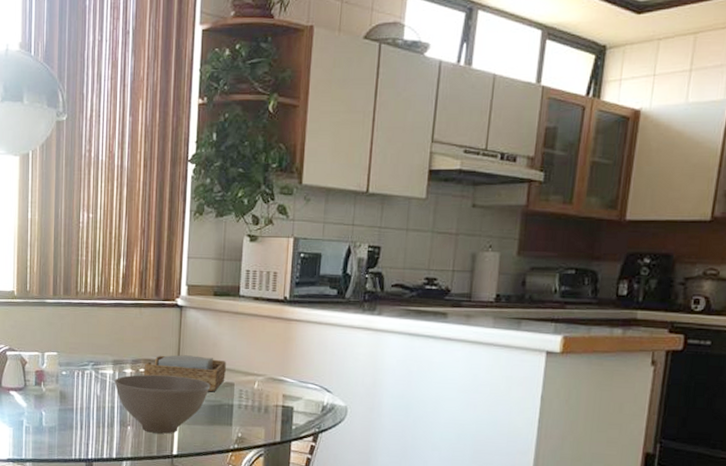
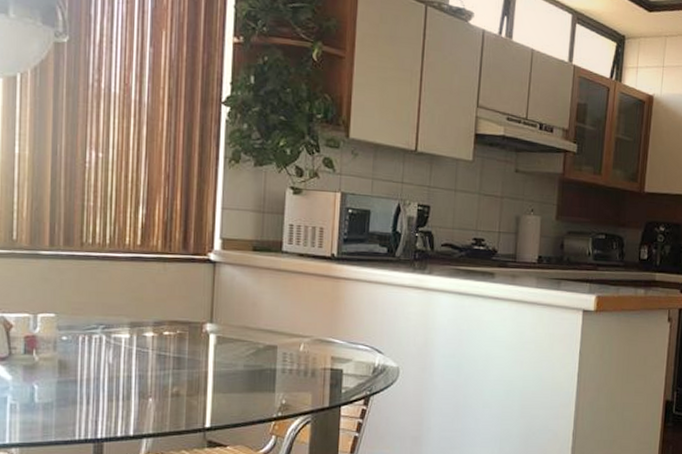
bowl: present [114,374,211,434] -> none [131,338,250,405]
napkin holder: present [143,355,226,392] -> none [168,315,268,356]

